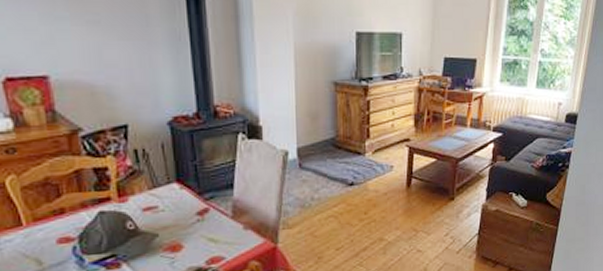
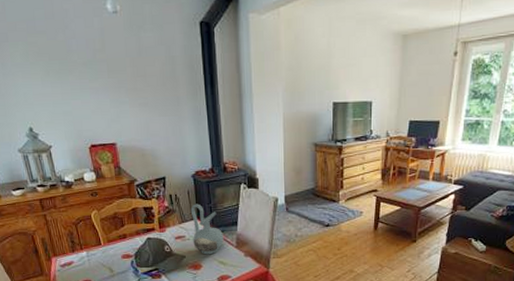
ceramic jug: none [165,161,215,231] -> present [190,204,224,255]

